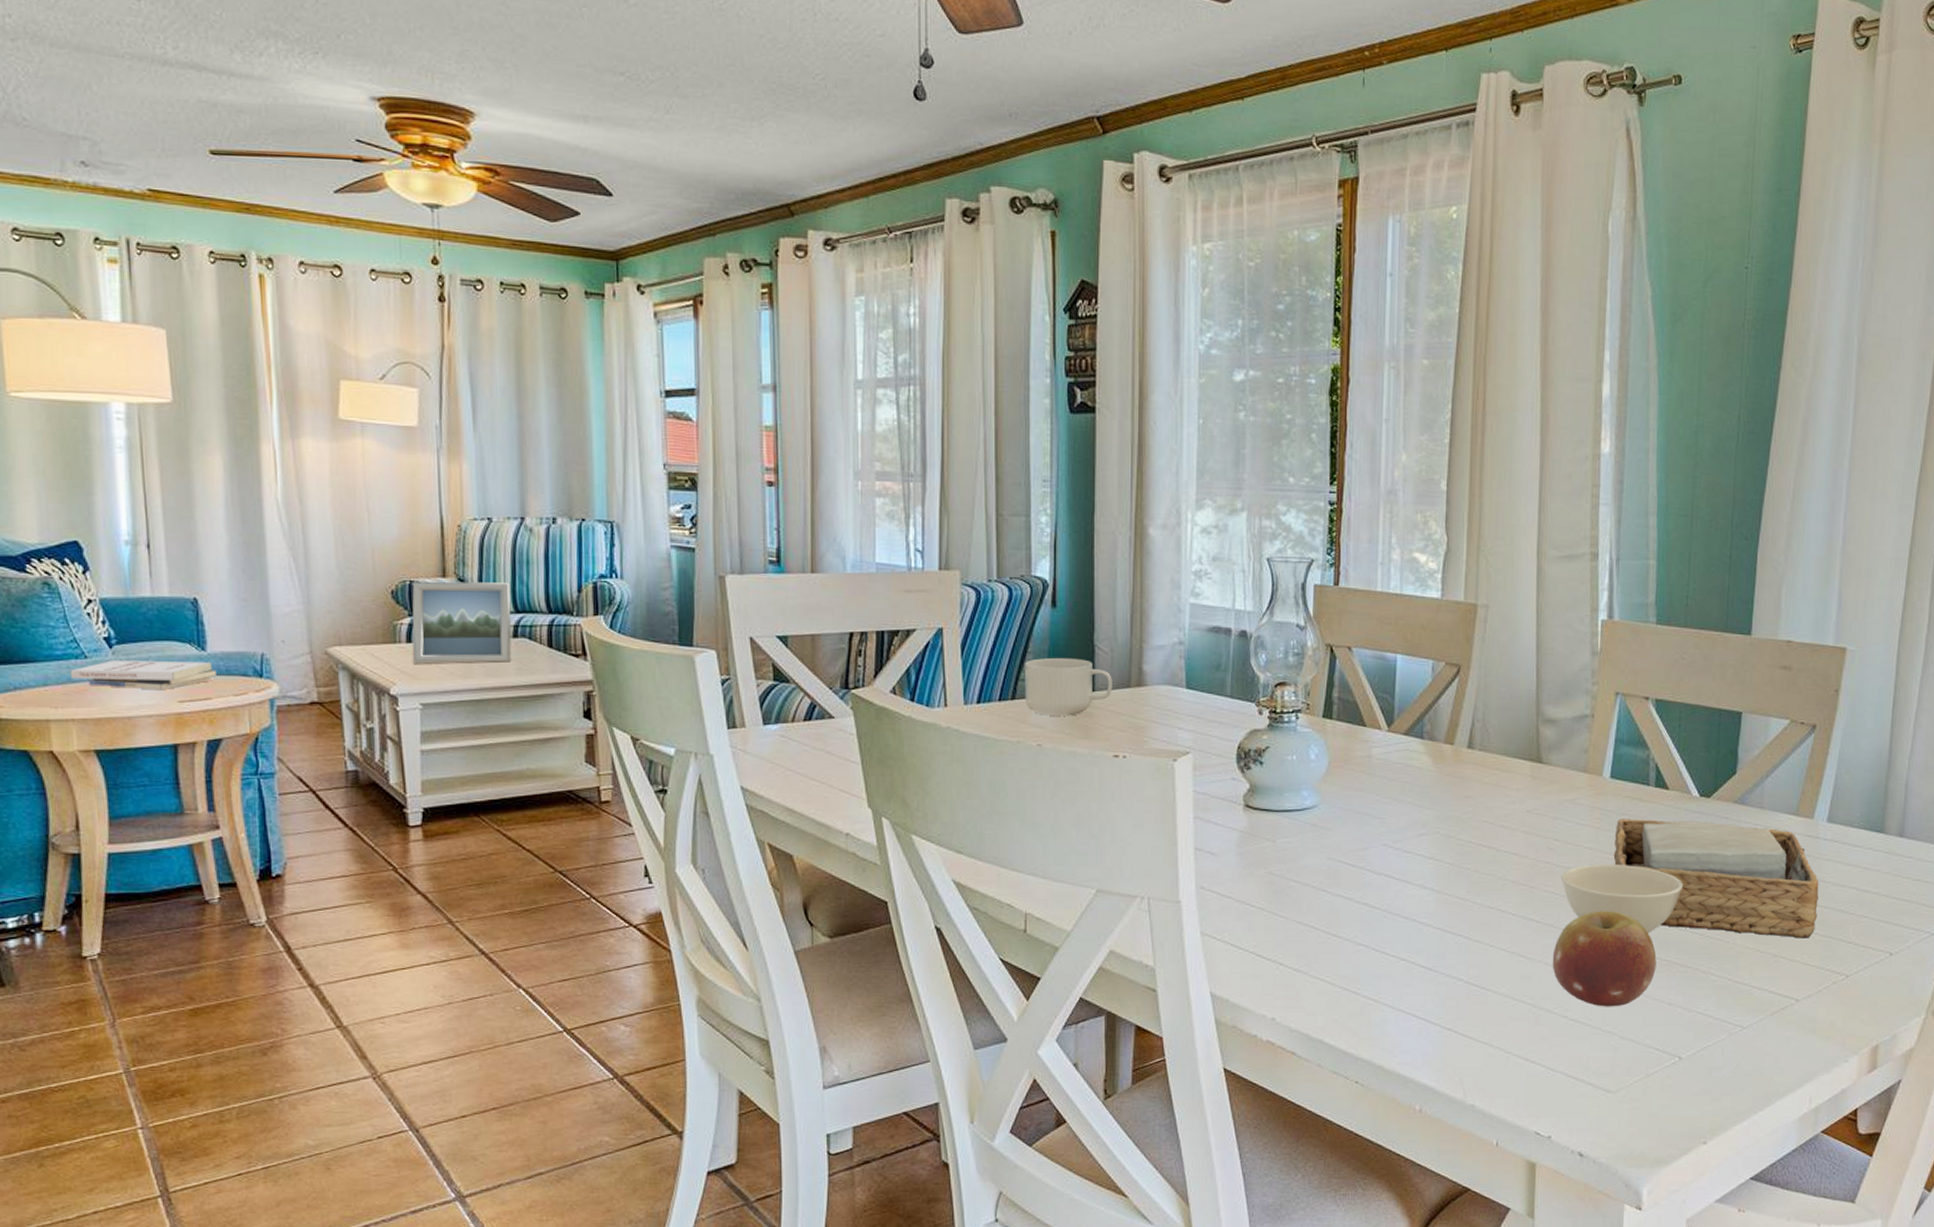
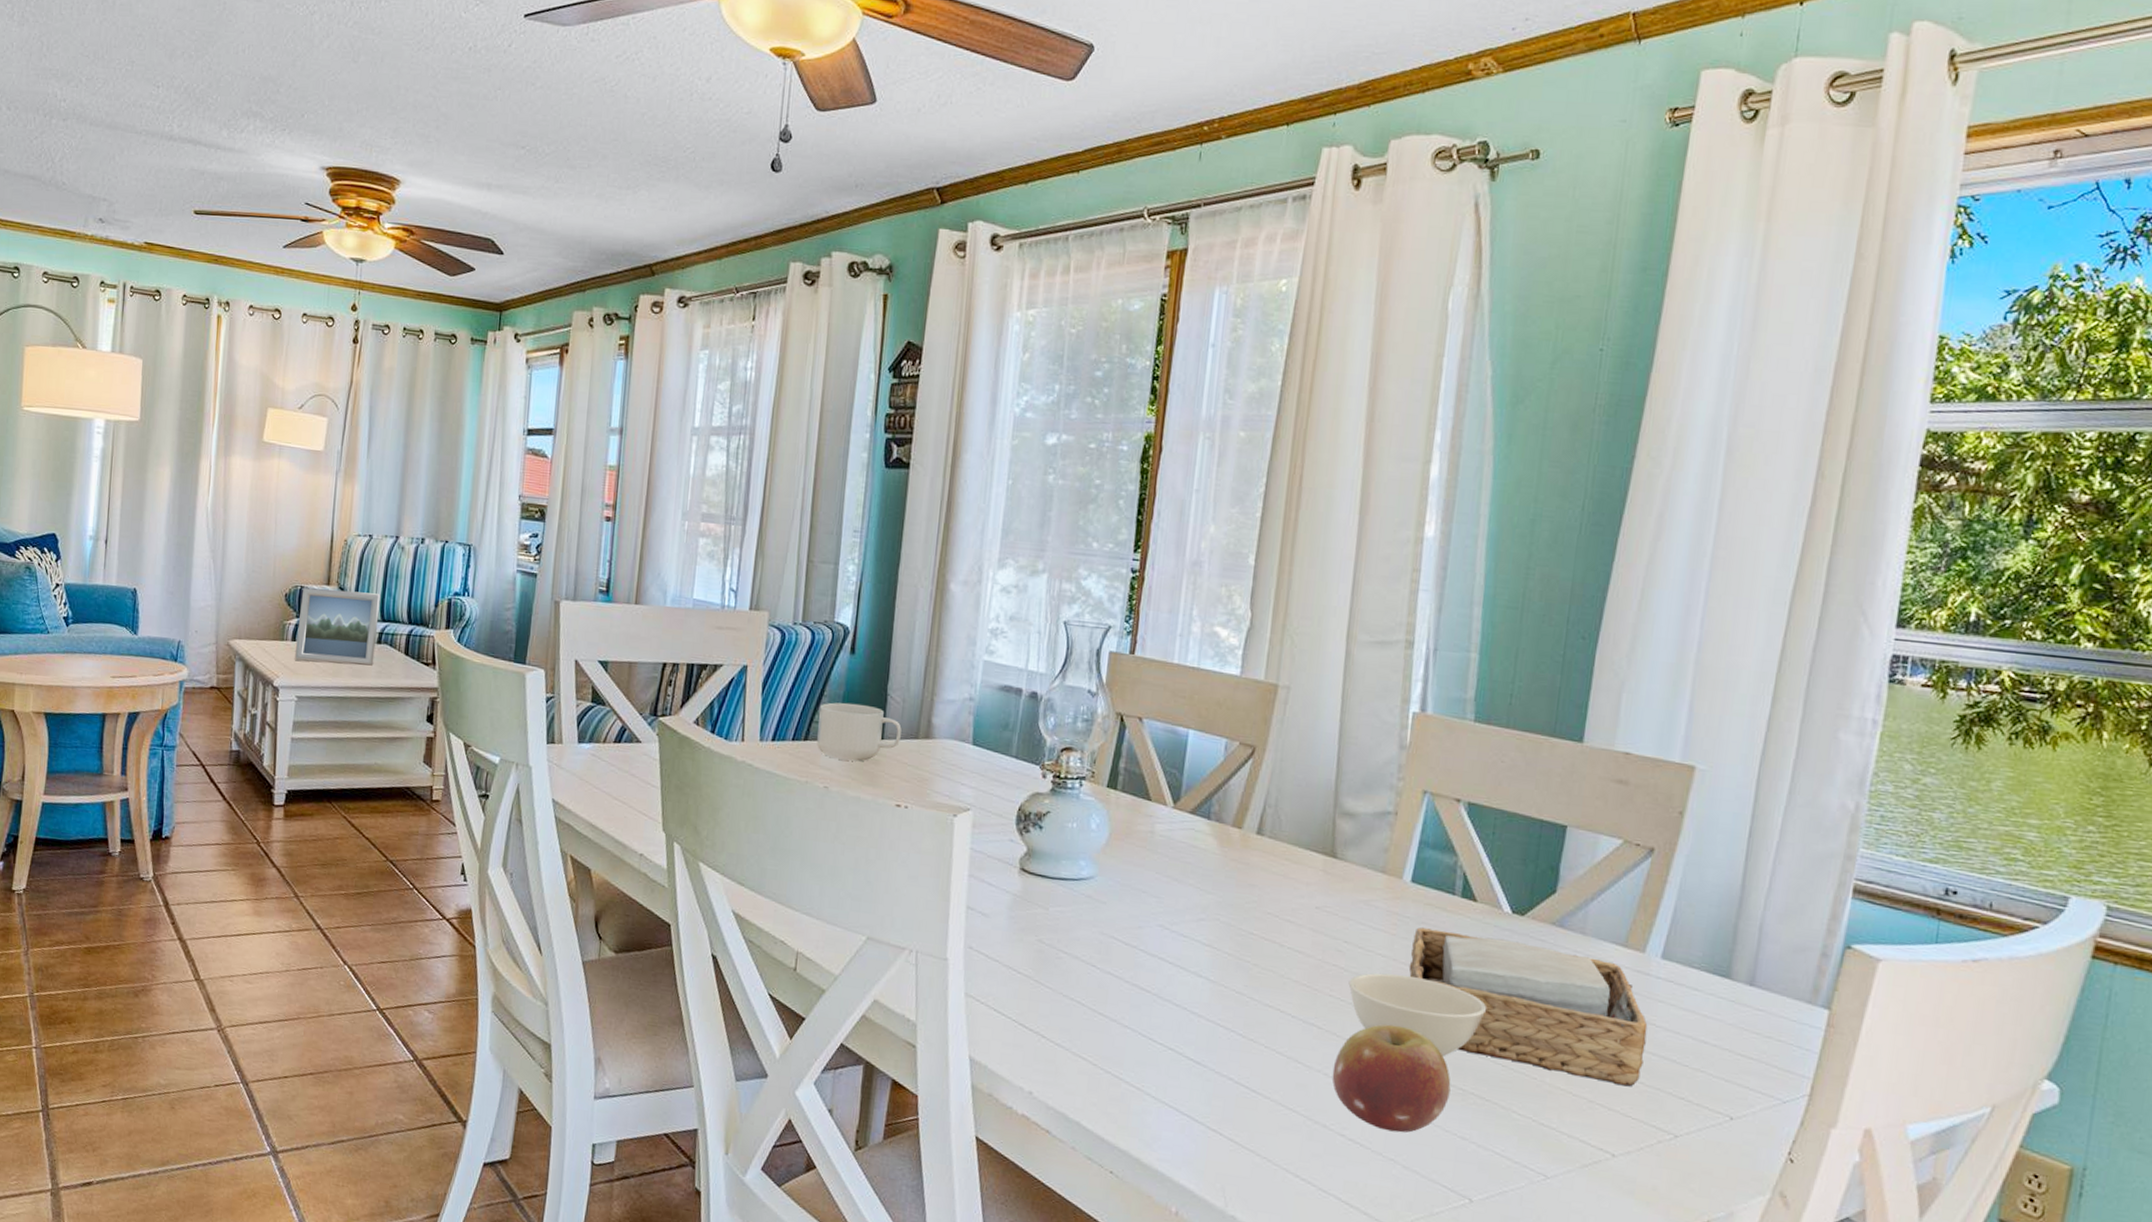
books: present [70,660,216,691] -> none [35,637,143,666]

